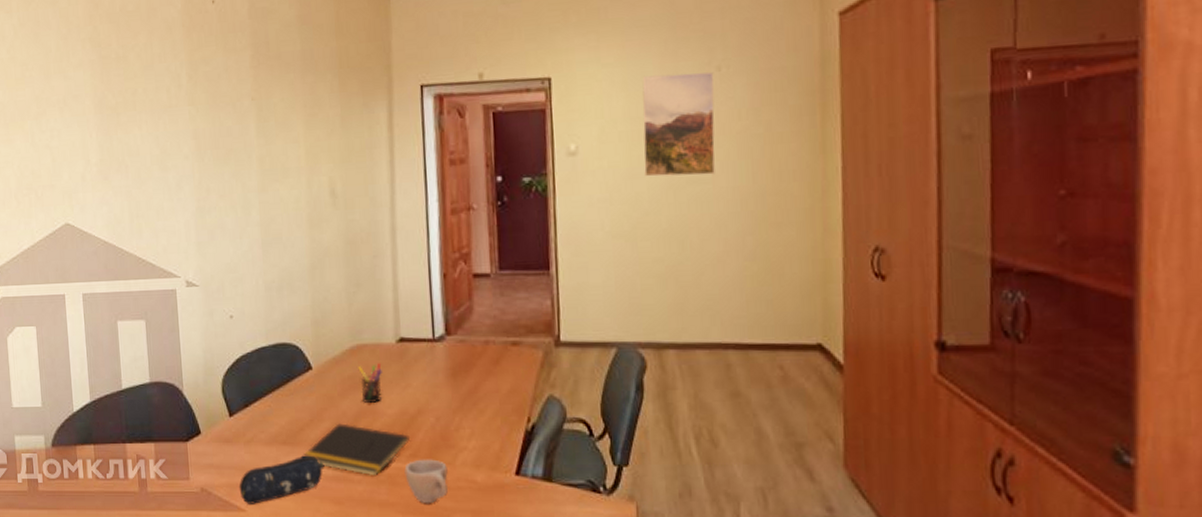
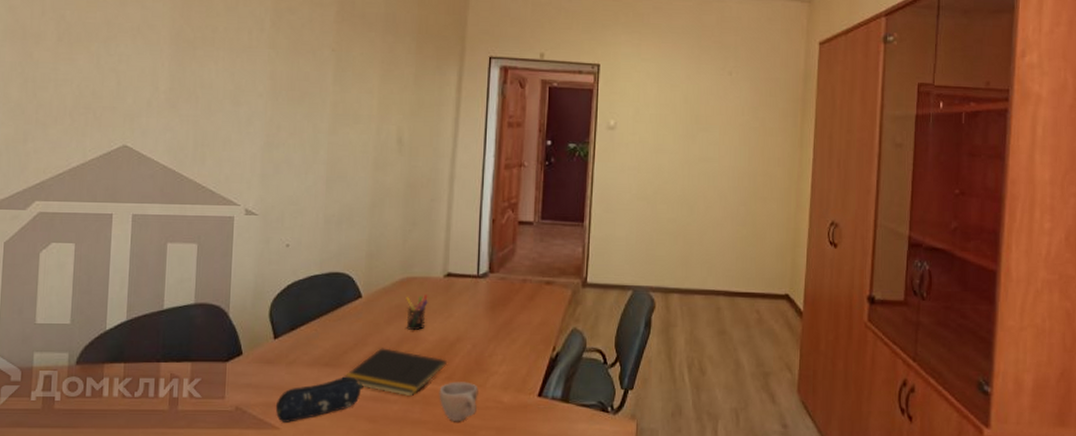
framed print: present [642,72,716,177] -> none [667,73,727,156]

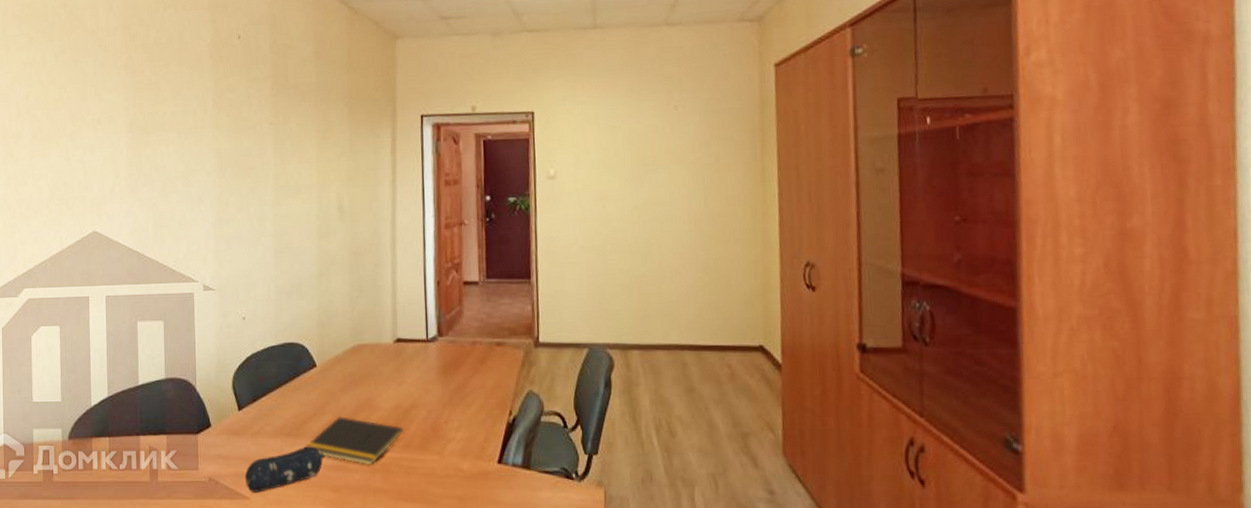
pen holder: present [406,295,428,330] -> none [358,361,380,398]
cup: present [439,381,478,422] -> none [398,449,437,491]

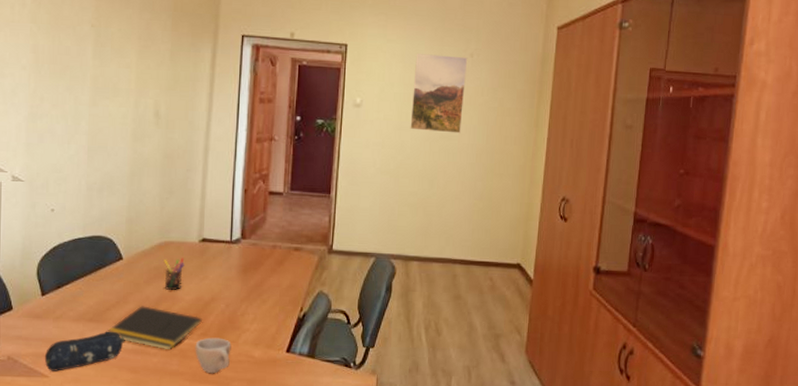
pen holder: none [358,361,380,398] -> present [164,258,185,290]
cup: none [398,449,437,491] -> present [195,337,231,374]
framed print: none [611,110,673,199] -> present [410,54,468,134]

